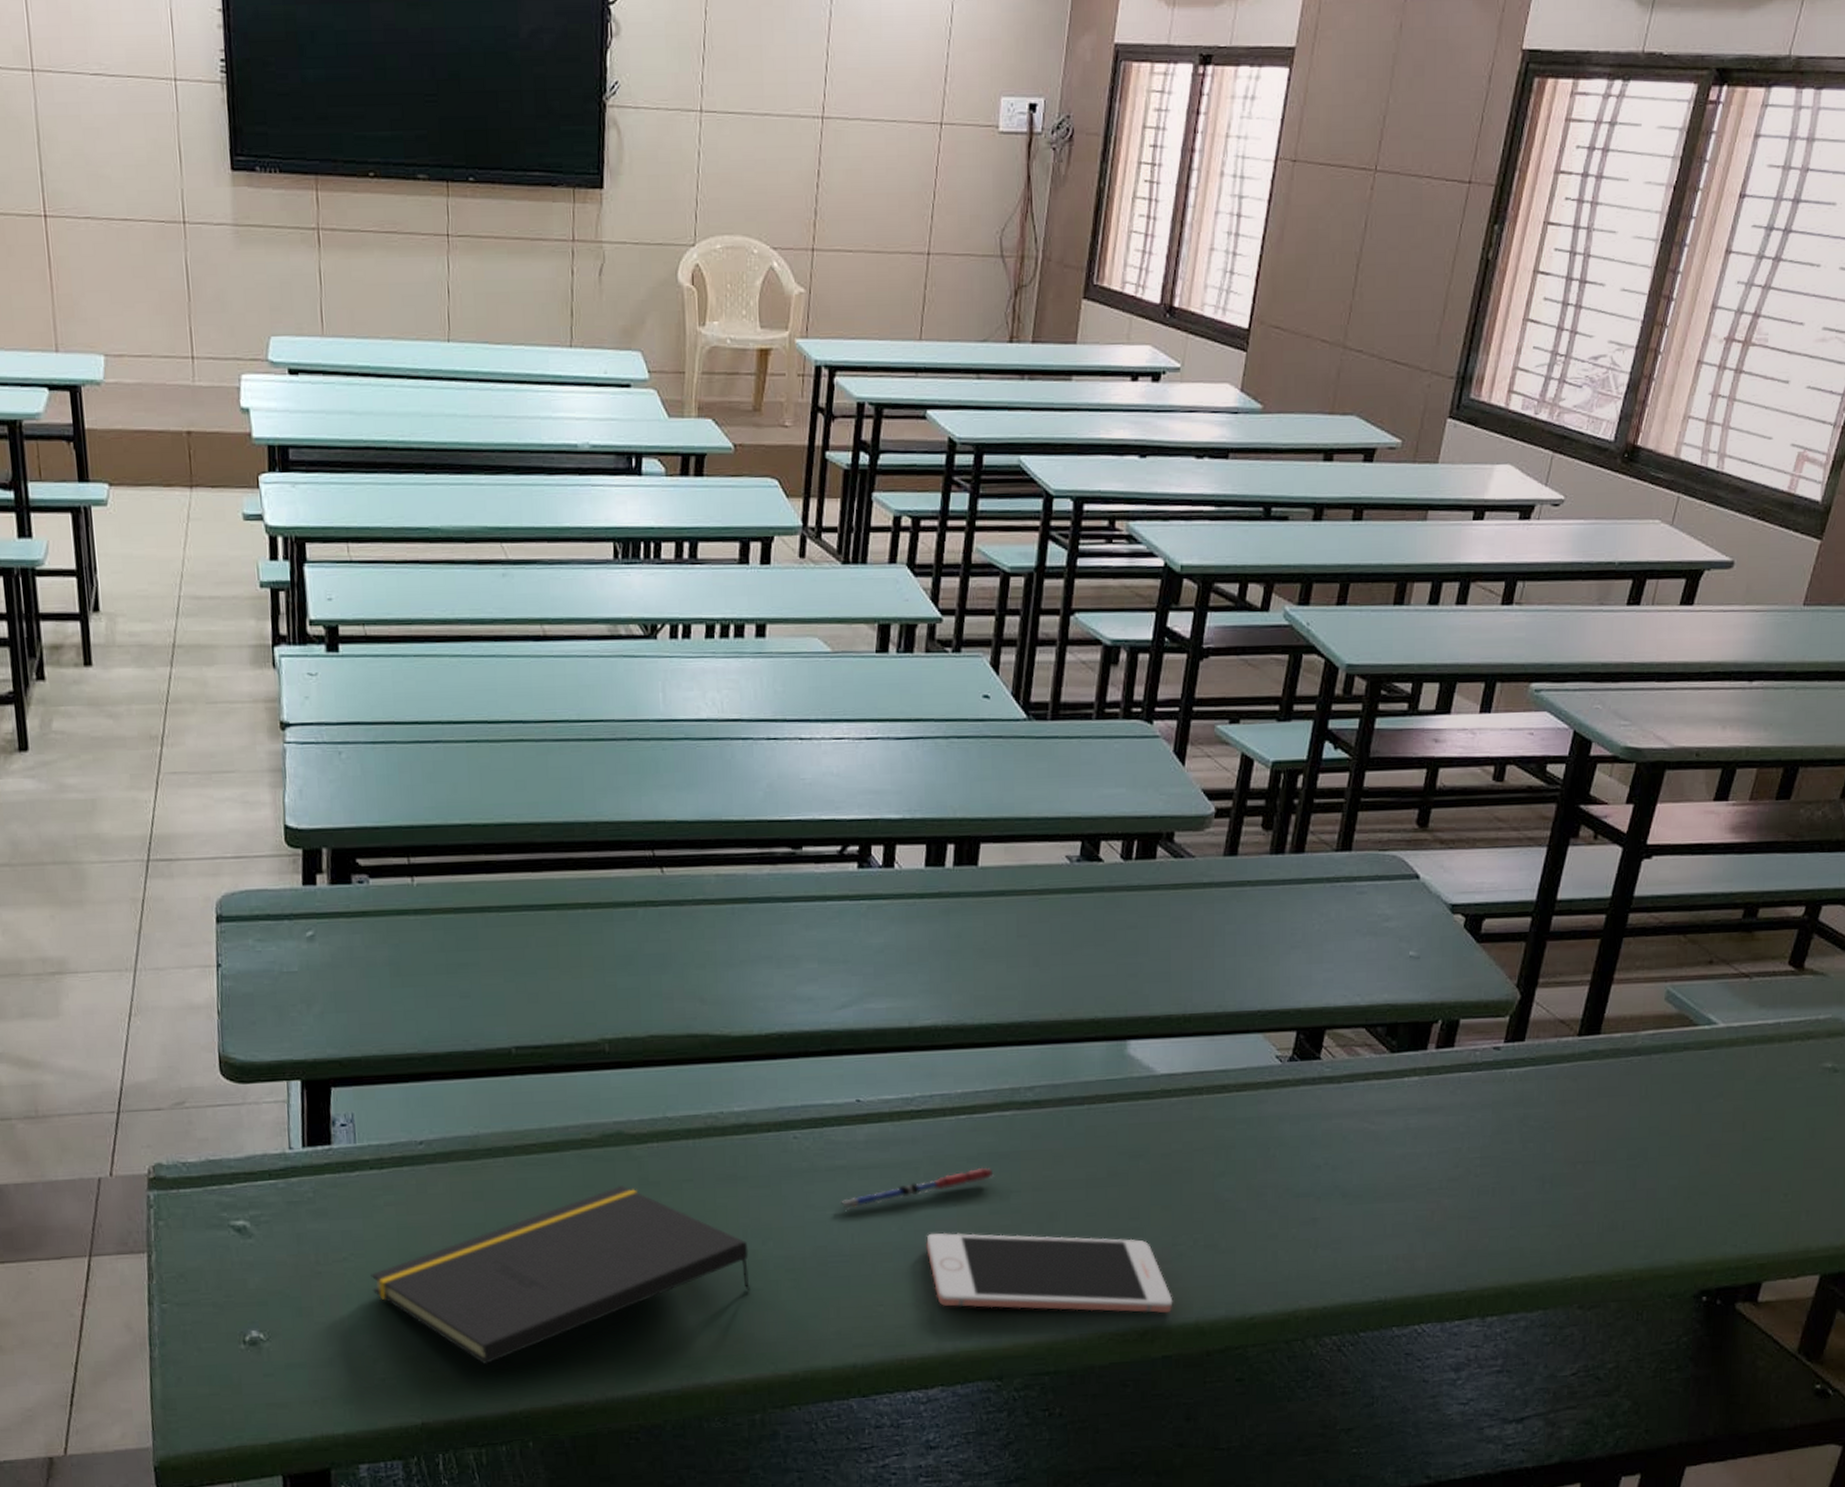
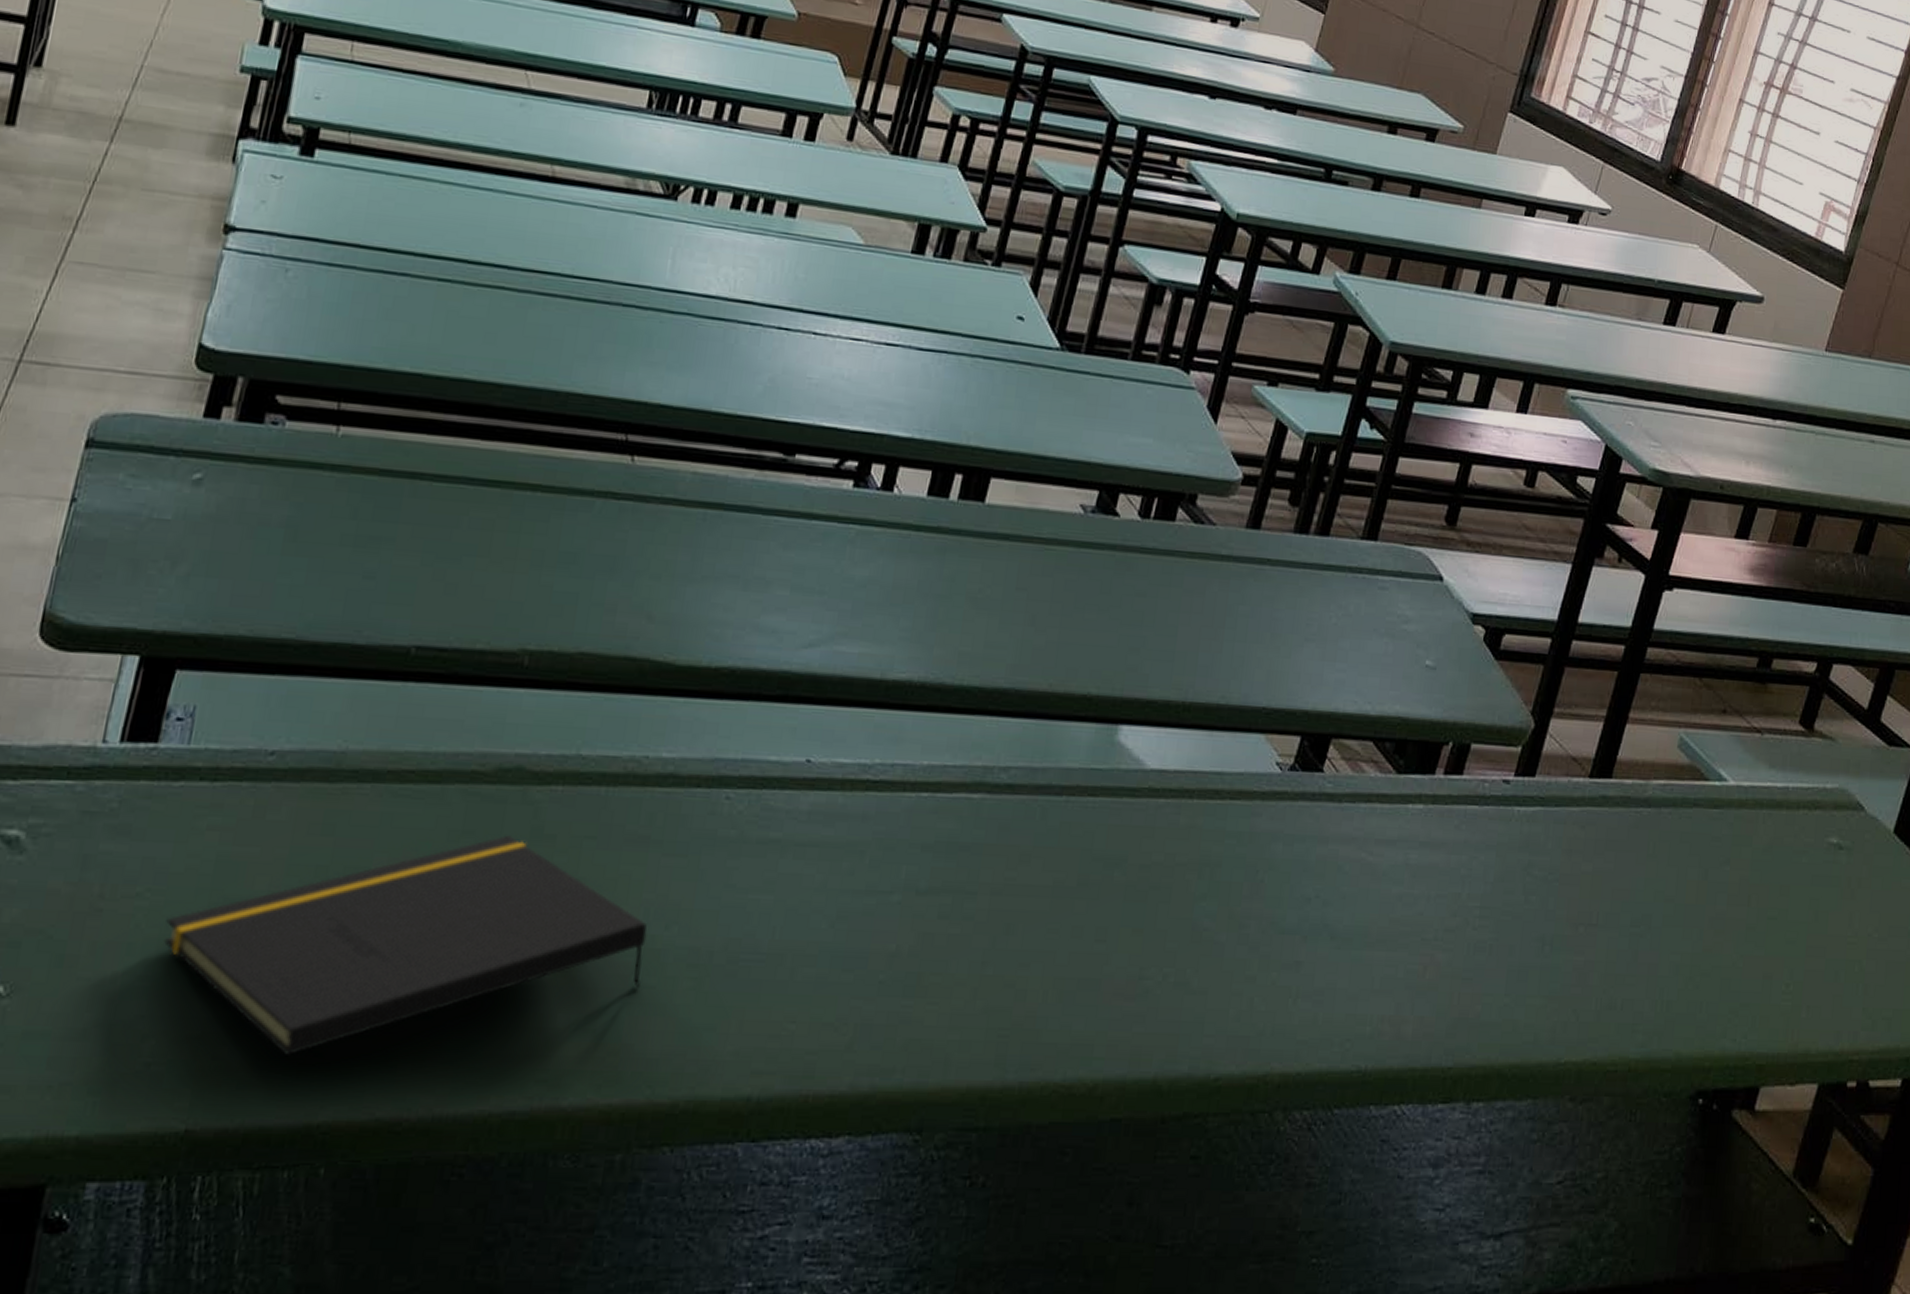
pen: present [841,1167,995,1210] -> none [767,859,951,896]
cell phone: present [926,1232,1173,1314] -> none [858,935,1132,1064]

